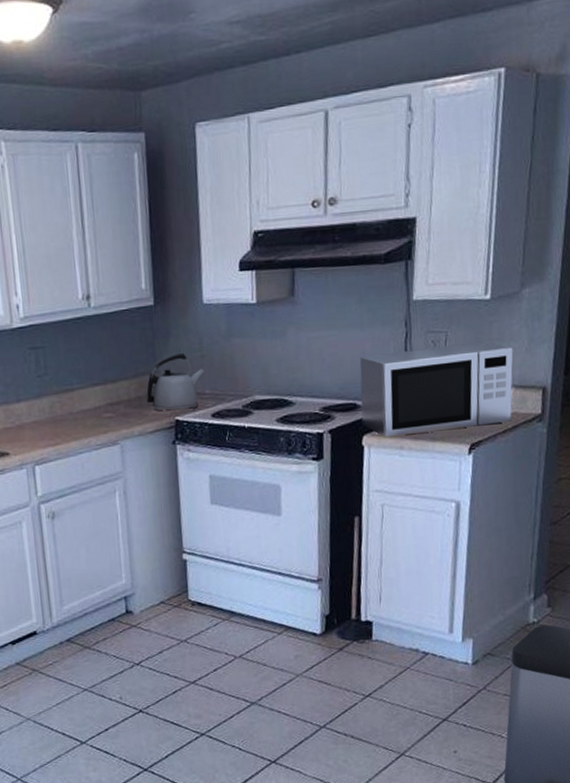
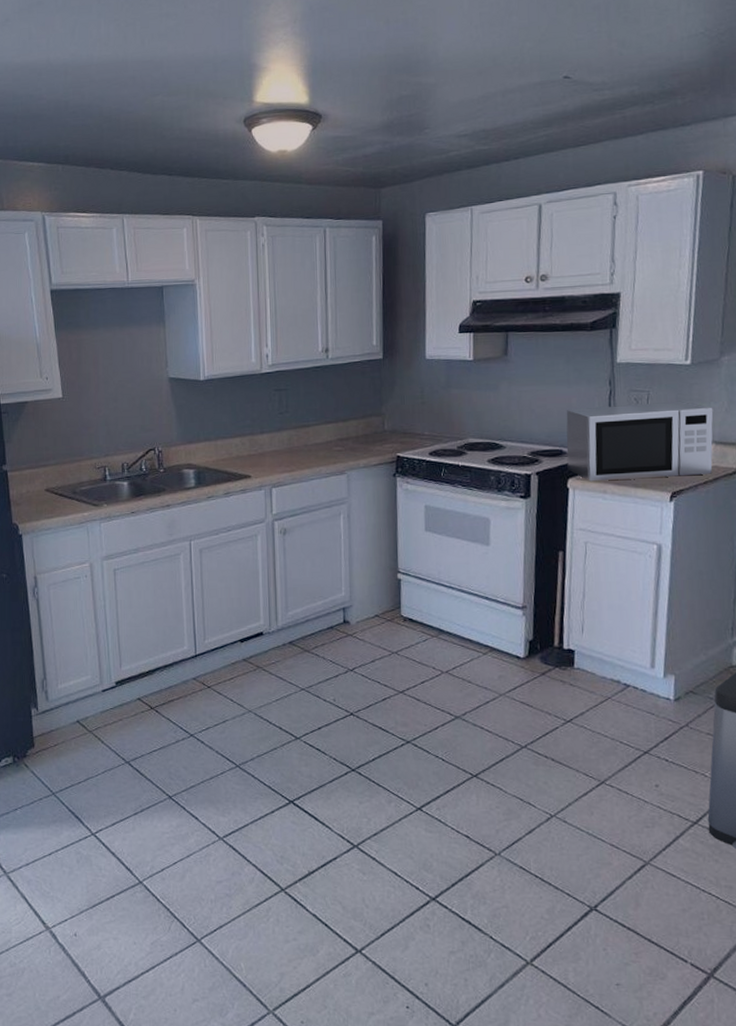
kettle: present [146,352,205,412] -> none [372,399,425,448]

